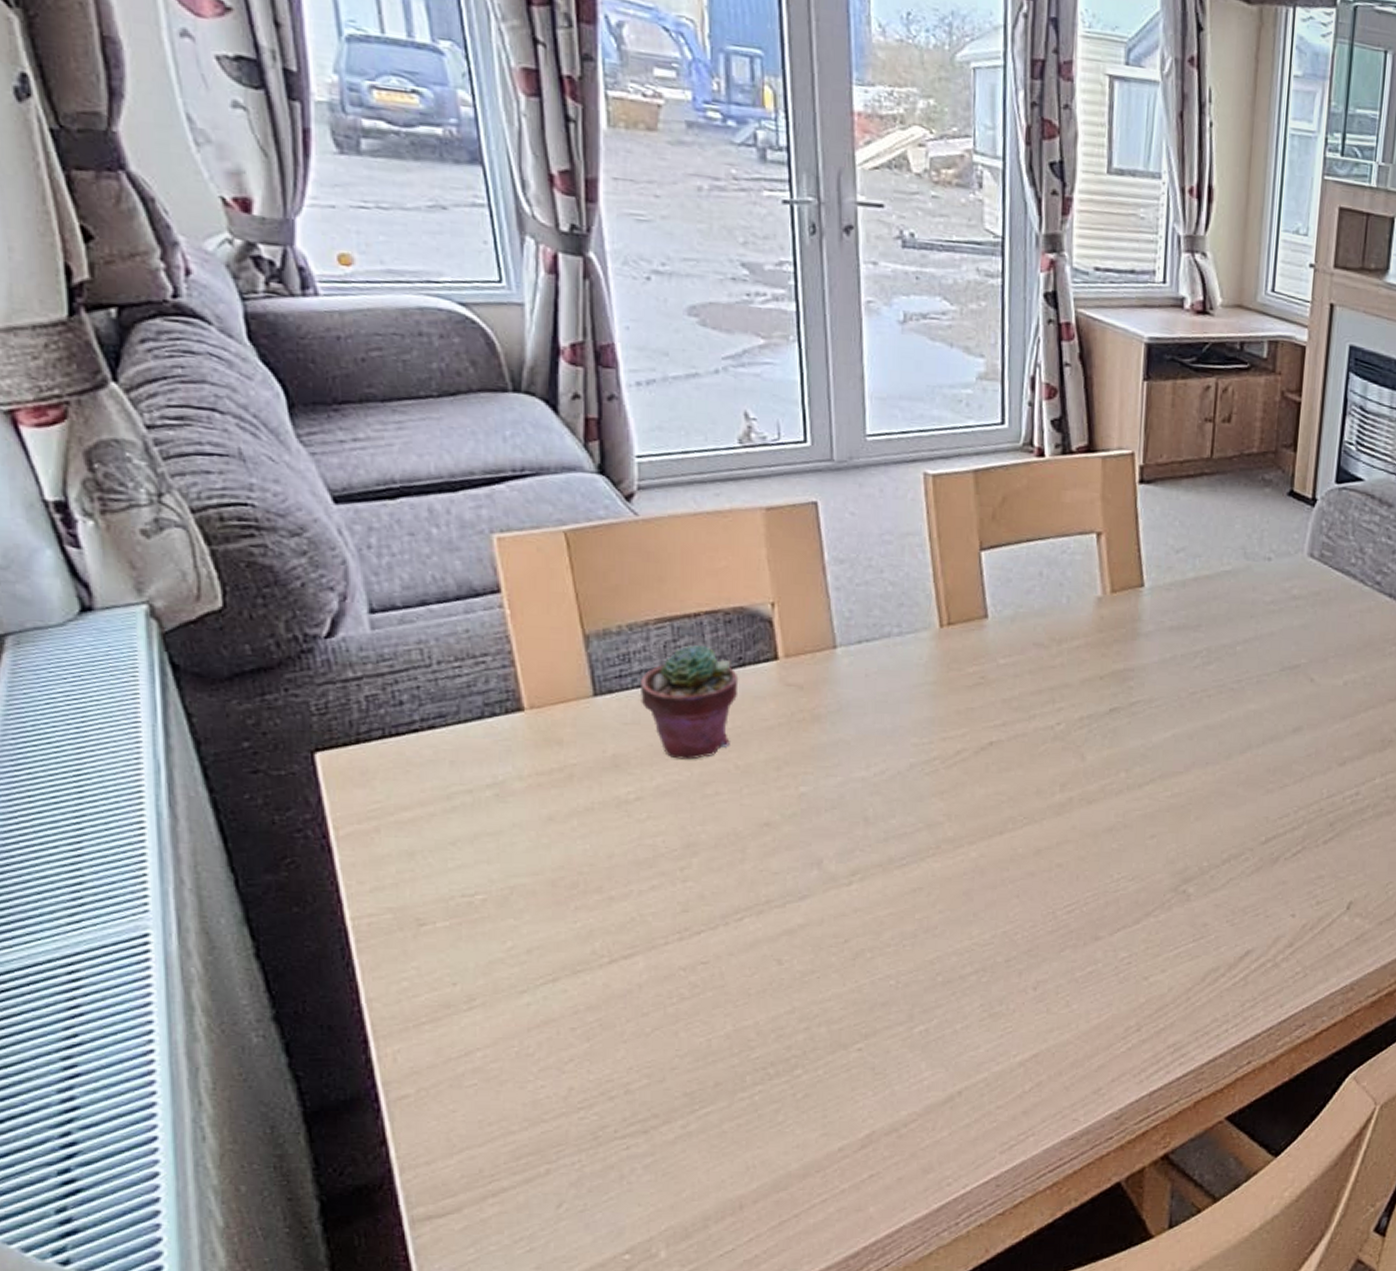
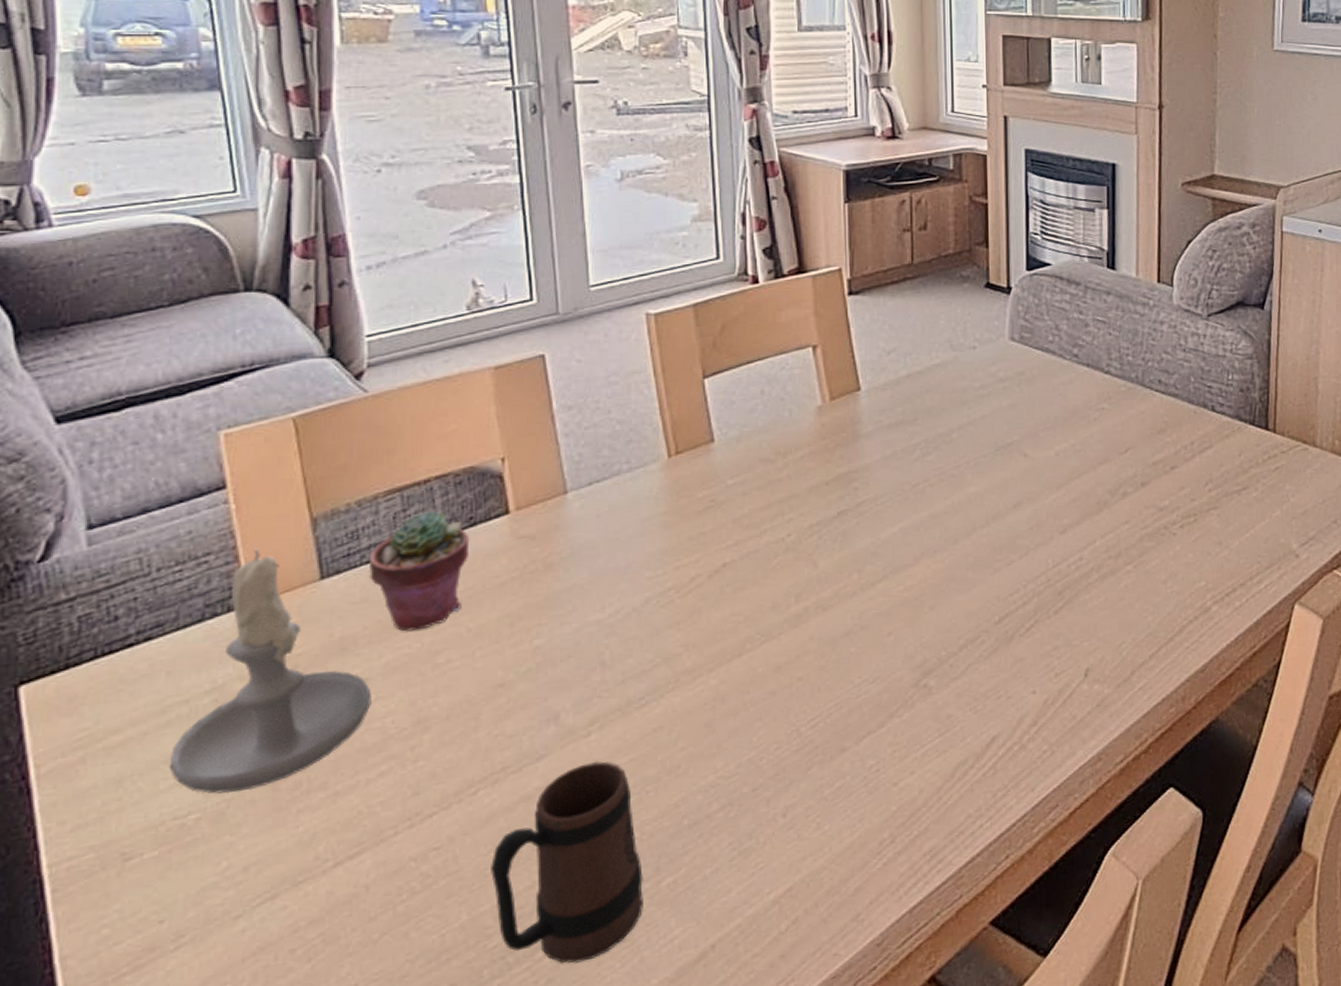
candle: none [456,657,643,882] -> present [169,549,372,794]
mug: none [754,910,897,1085] -> present [491,761,643,964]

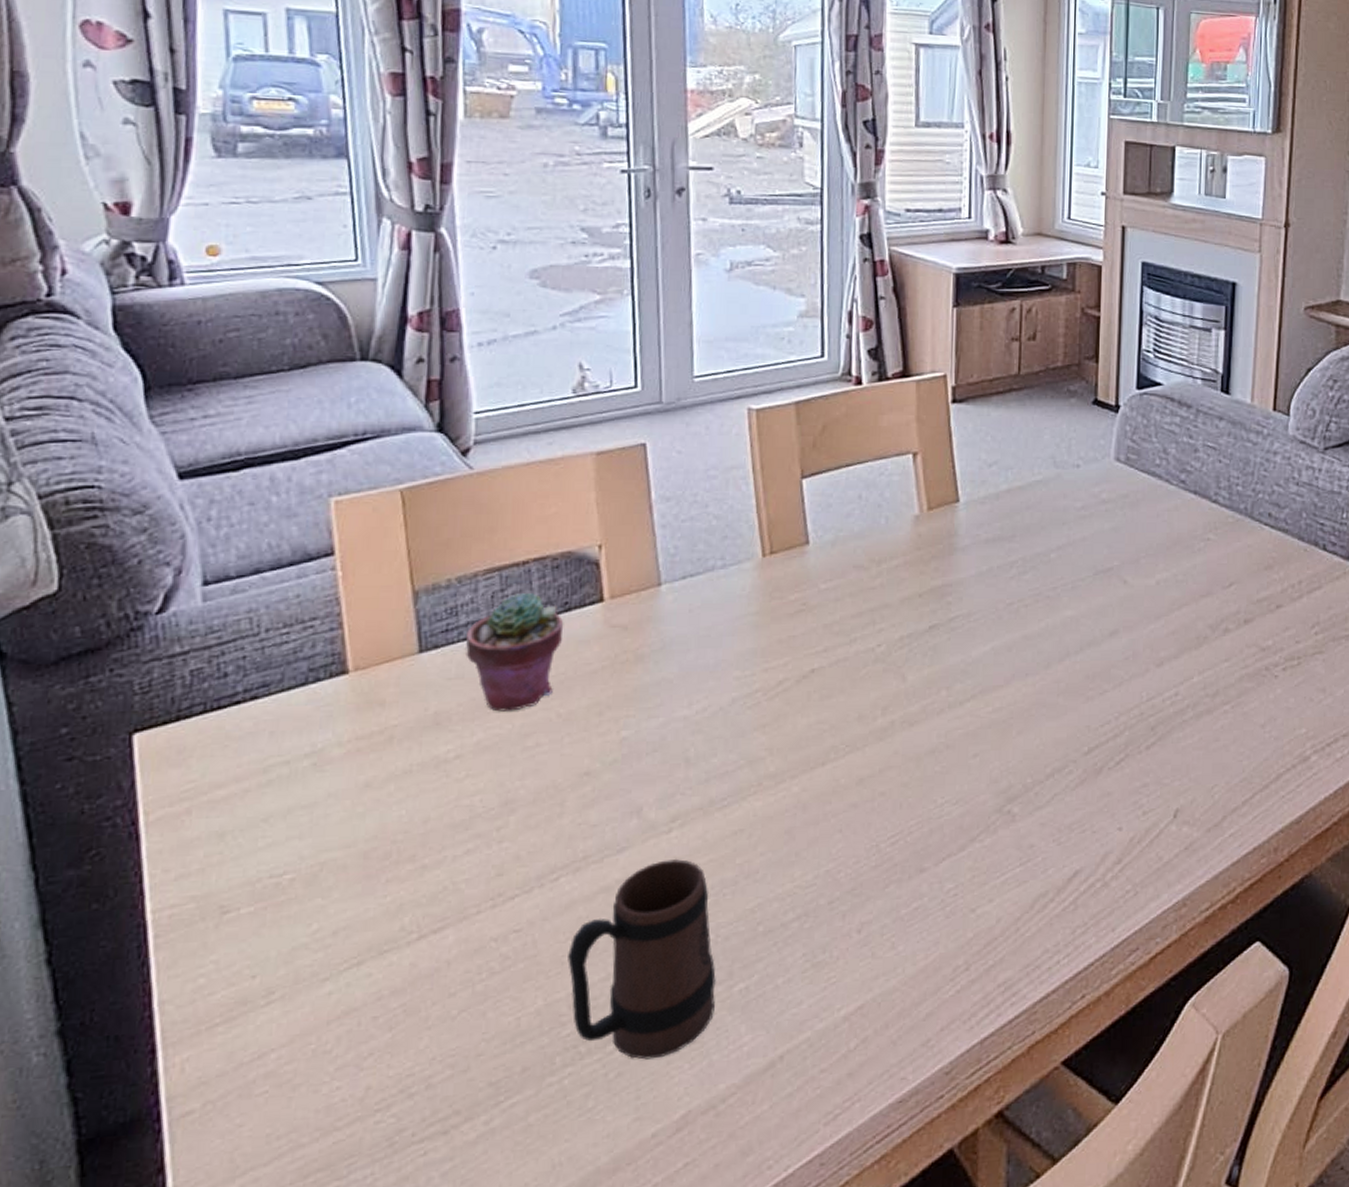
candle: present [169,549,372,794] -> none [268,618,462,857]

